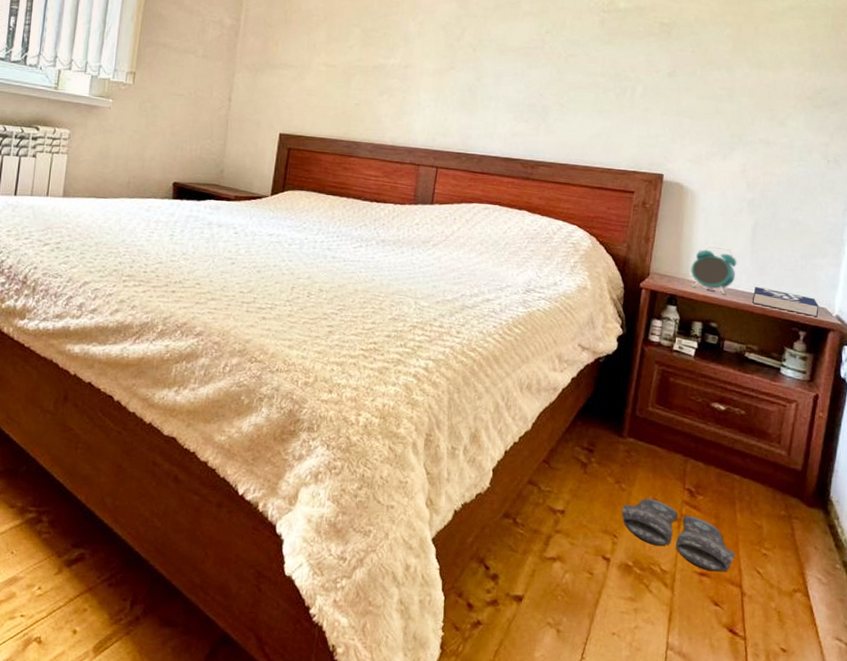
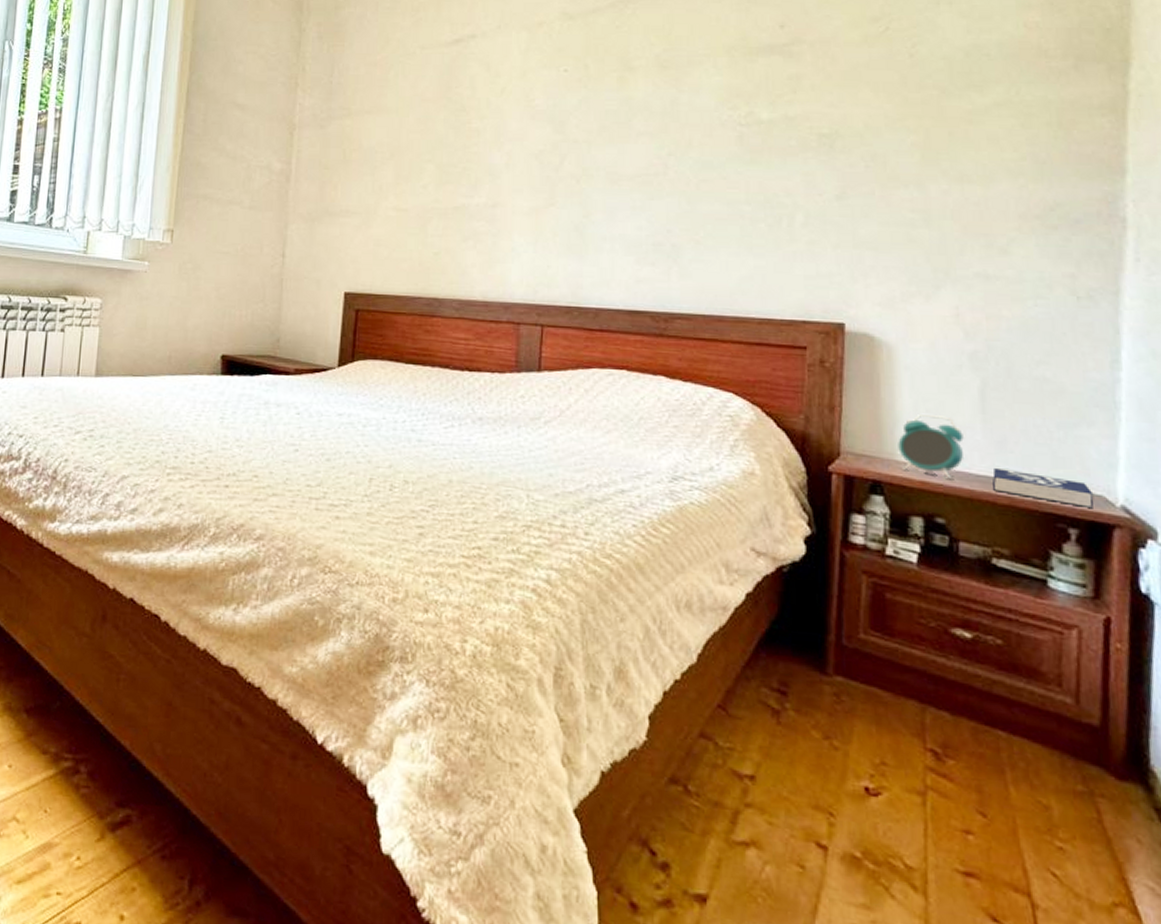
slippers: present [621,498,736,572] -> none [837,761,1015,872]

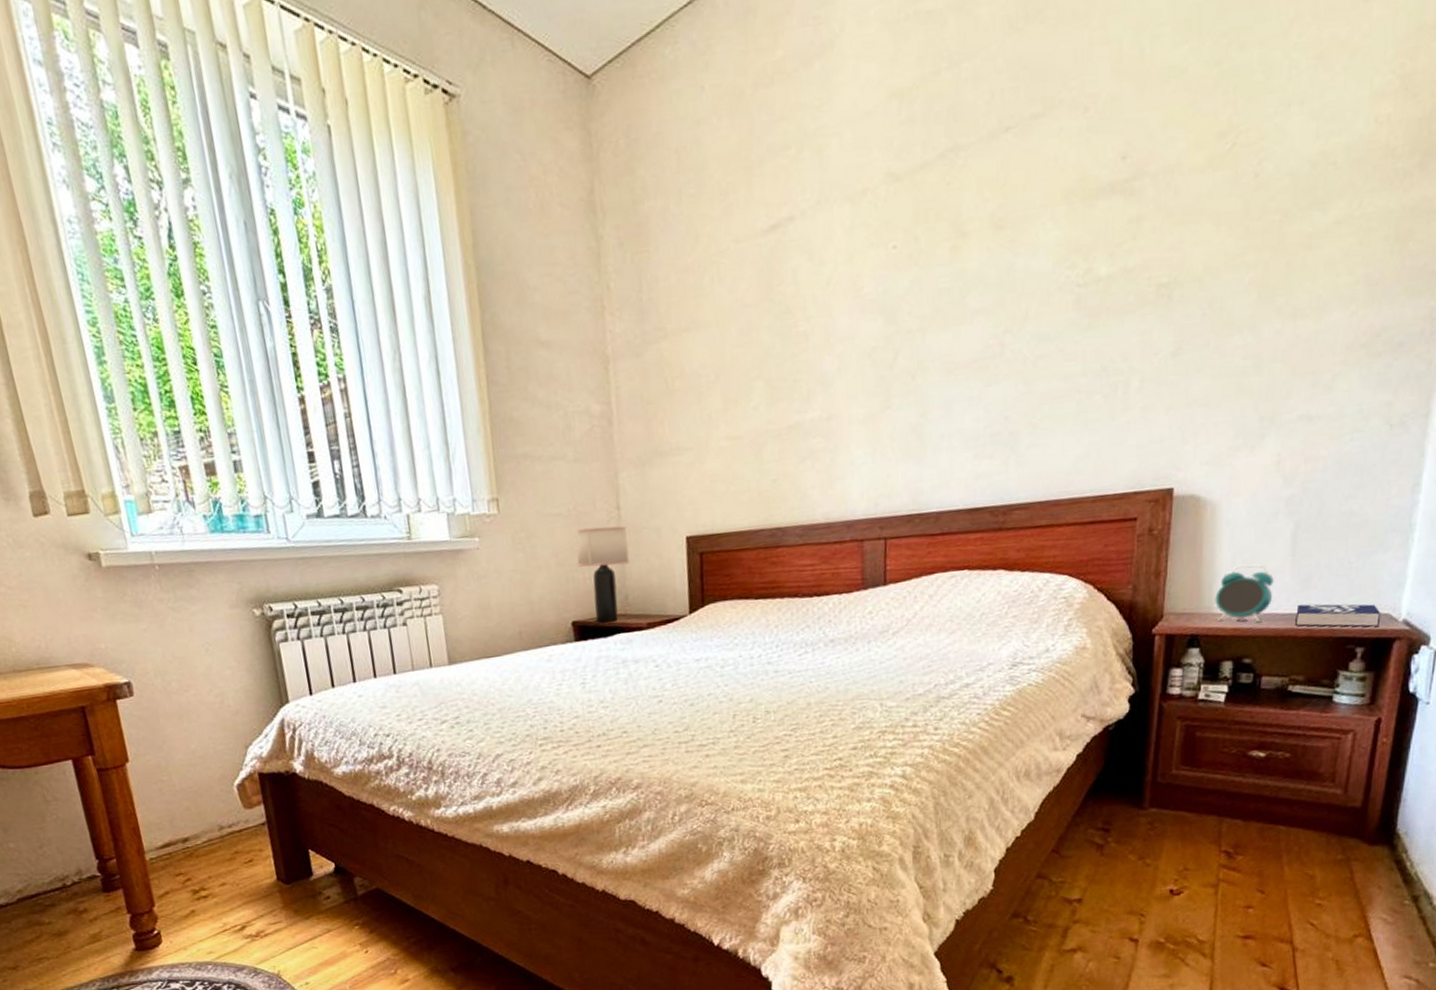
table lamp: none [236,268,289,363] -> present [577,526,630,624]

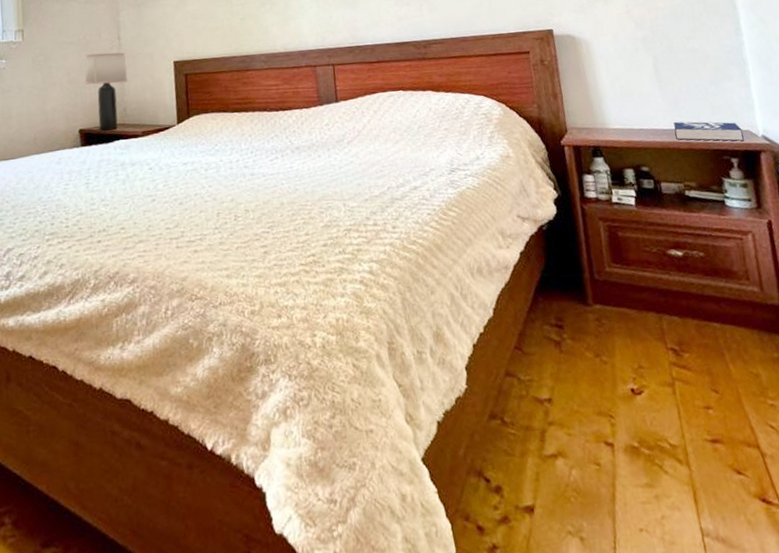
alarm clock: present [1215,564,1274,623] -> none [605,88,652,137]

